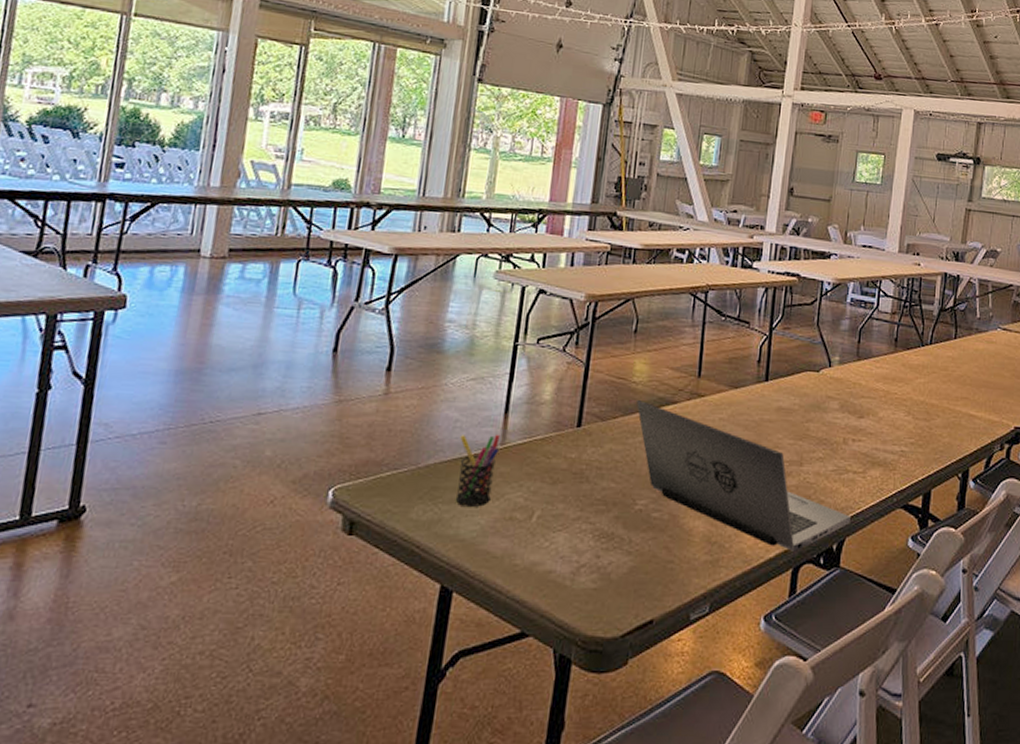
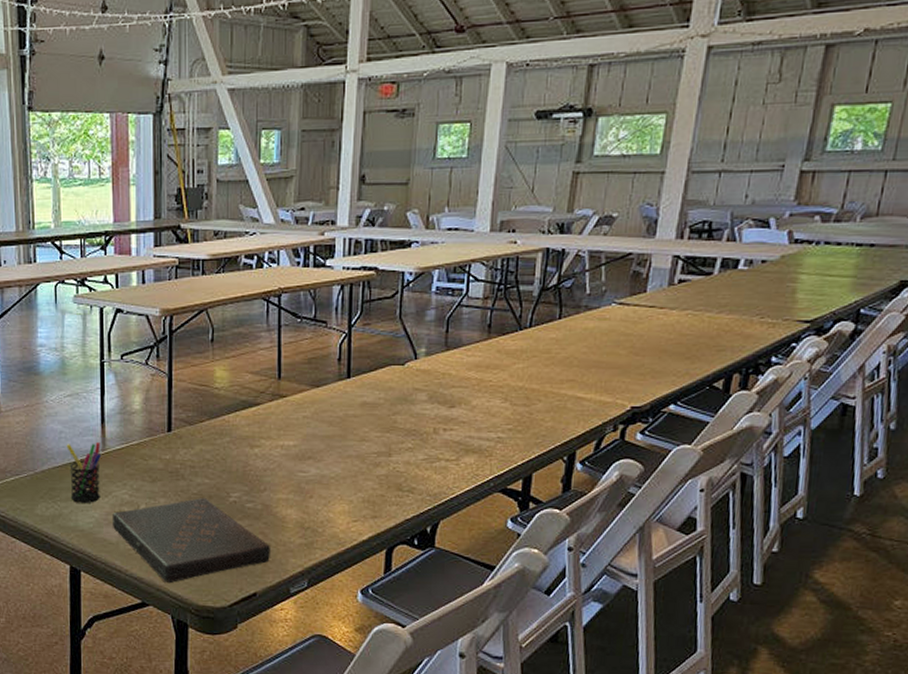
book: none [500,505,673,608] -> present [113,498,270,584]
laptop: present [636,400,851,552] -> none [221,405,444,534]

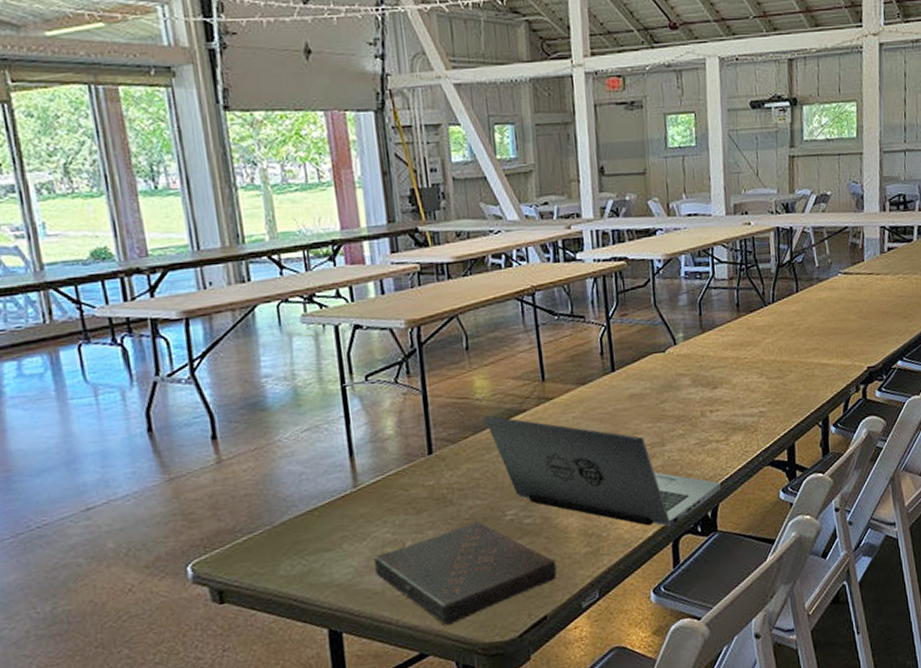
pen holder: present [66,441,101,503] -> none [309,477,357,553]
laptop: none [221,405,444,534] -> present [484,415,721,527]

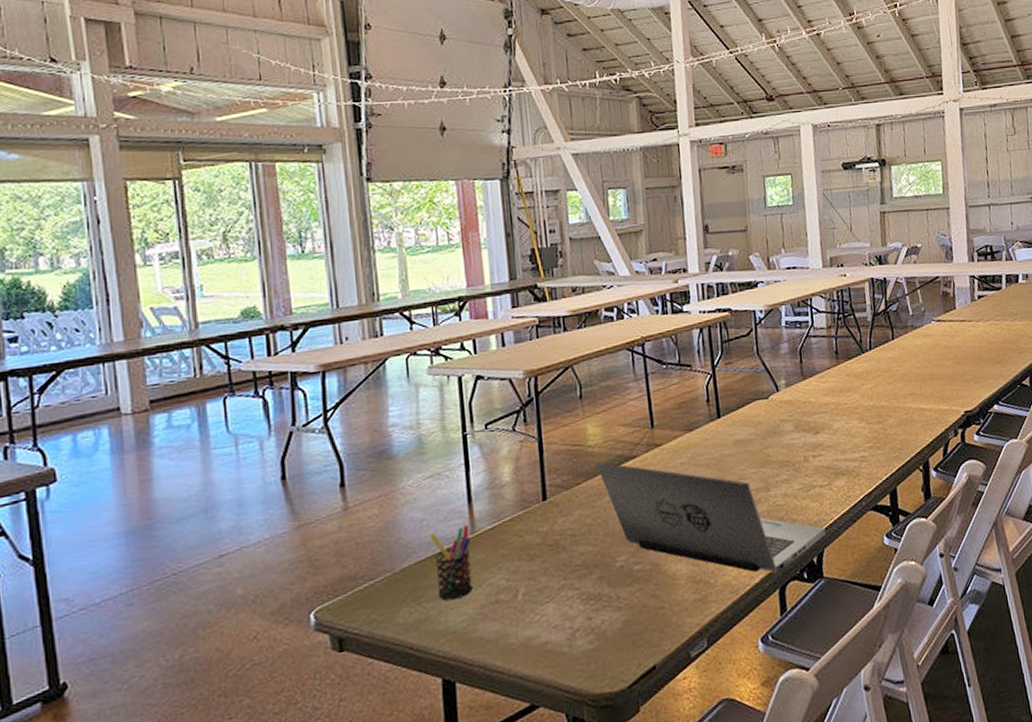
pen holder: none [309,477,357,553] -> present [429,524,473,600]
book: present [374,521,557,626] -> none [489,568,666,676]

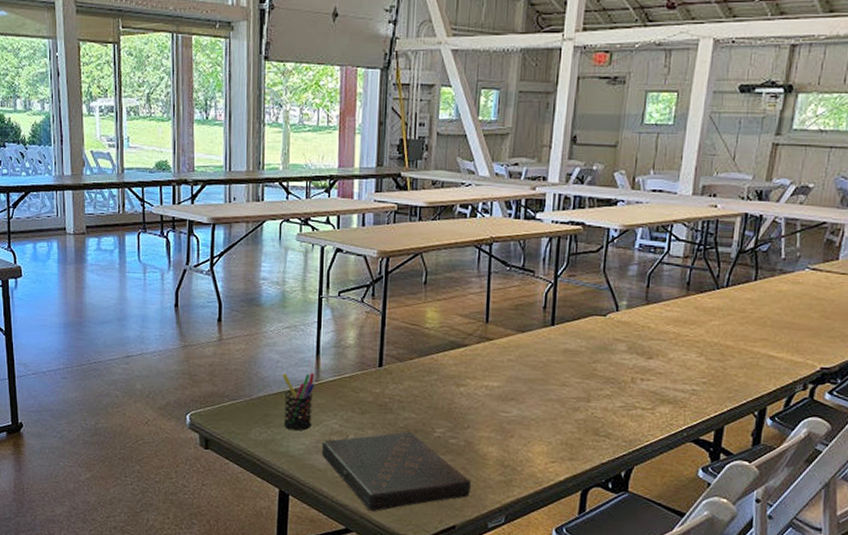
book: none [489,568,666,676] -> present [322,431,471,512]
laptop: present [596,462,826,573] -> none [430,344,639,477]

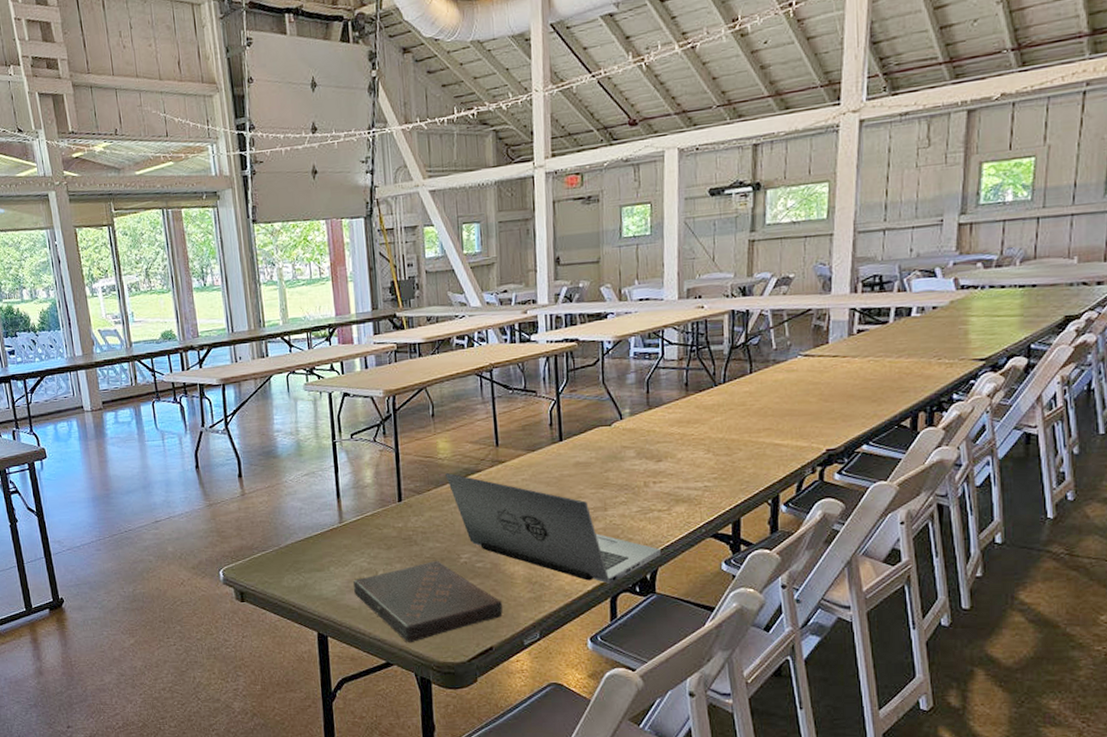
pen holder: present [282,372,315,431] -> none [306,515,341,573]
laptop: none [430,344,639,477] -> present [445,473,661,584]

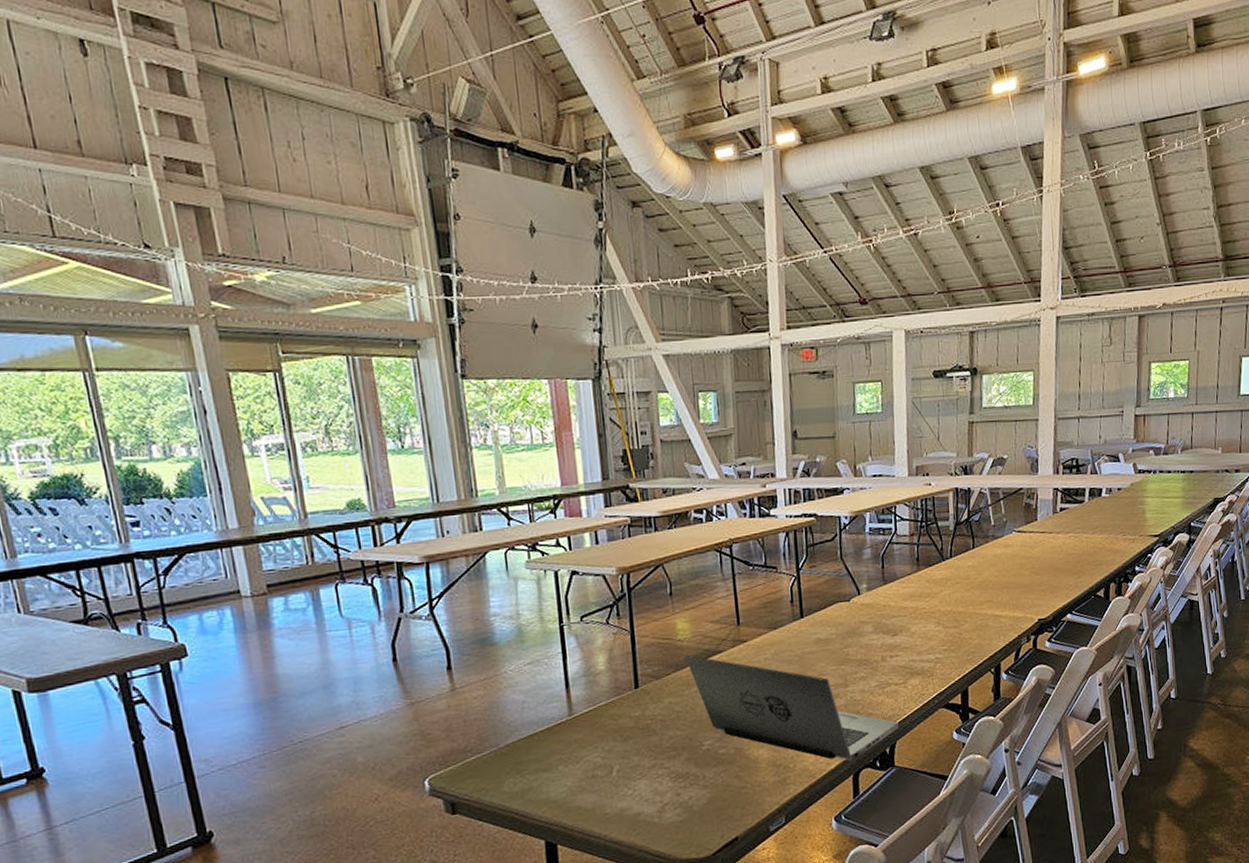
book: present [353,561,503,643] -> none [586,750,747,843]

